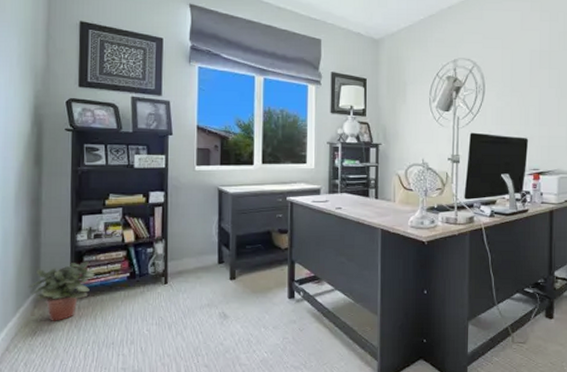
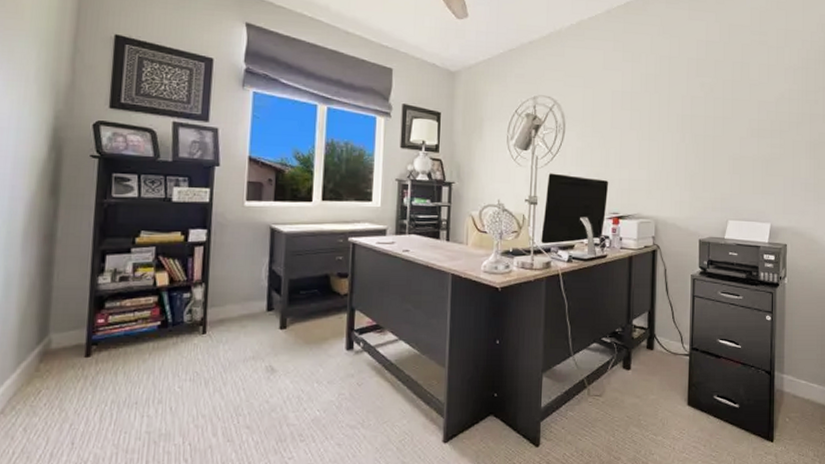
potted plant: present [27,260,95,321] -> none [32,307,118,378]

